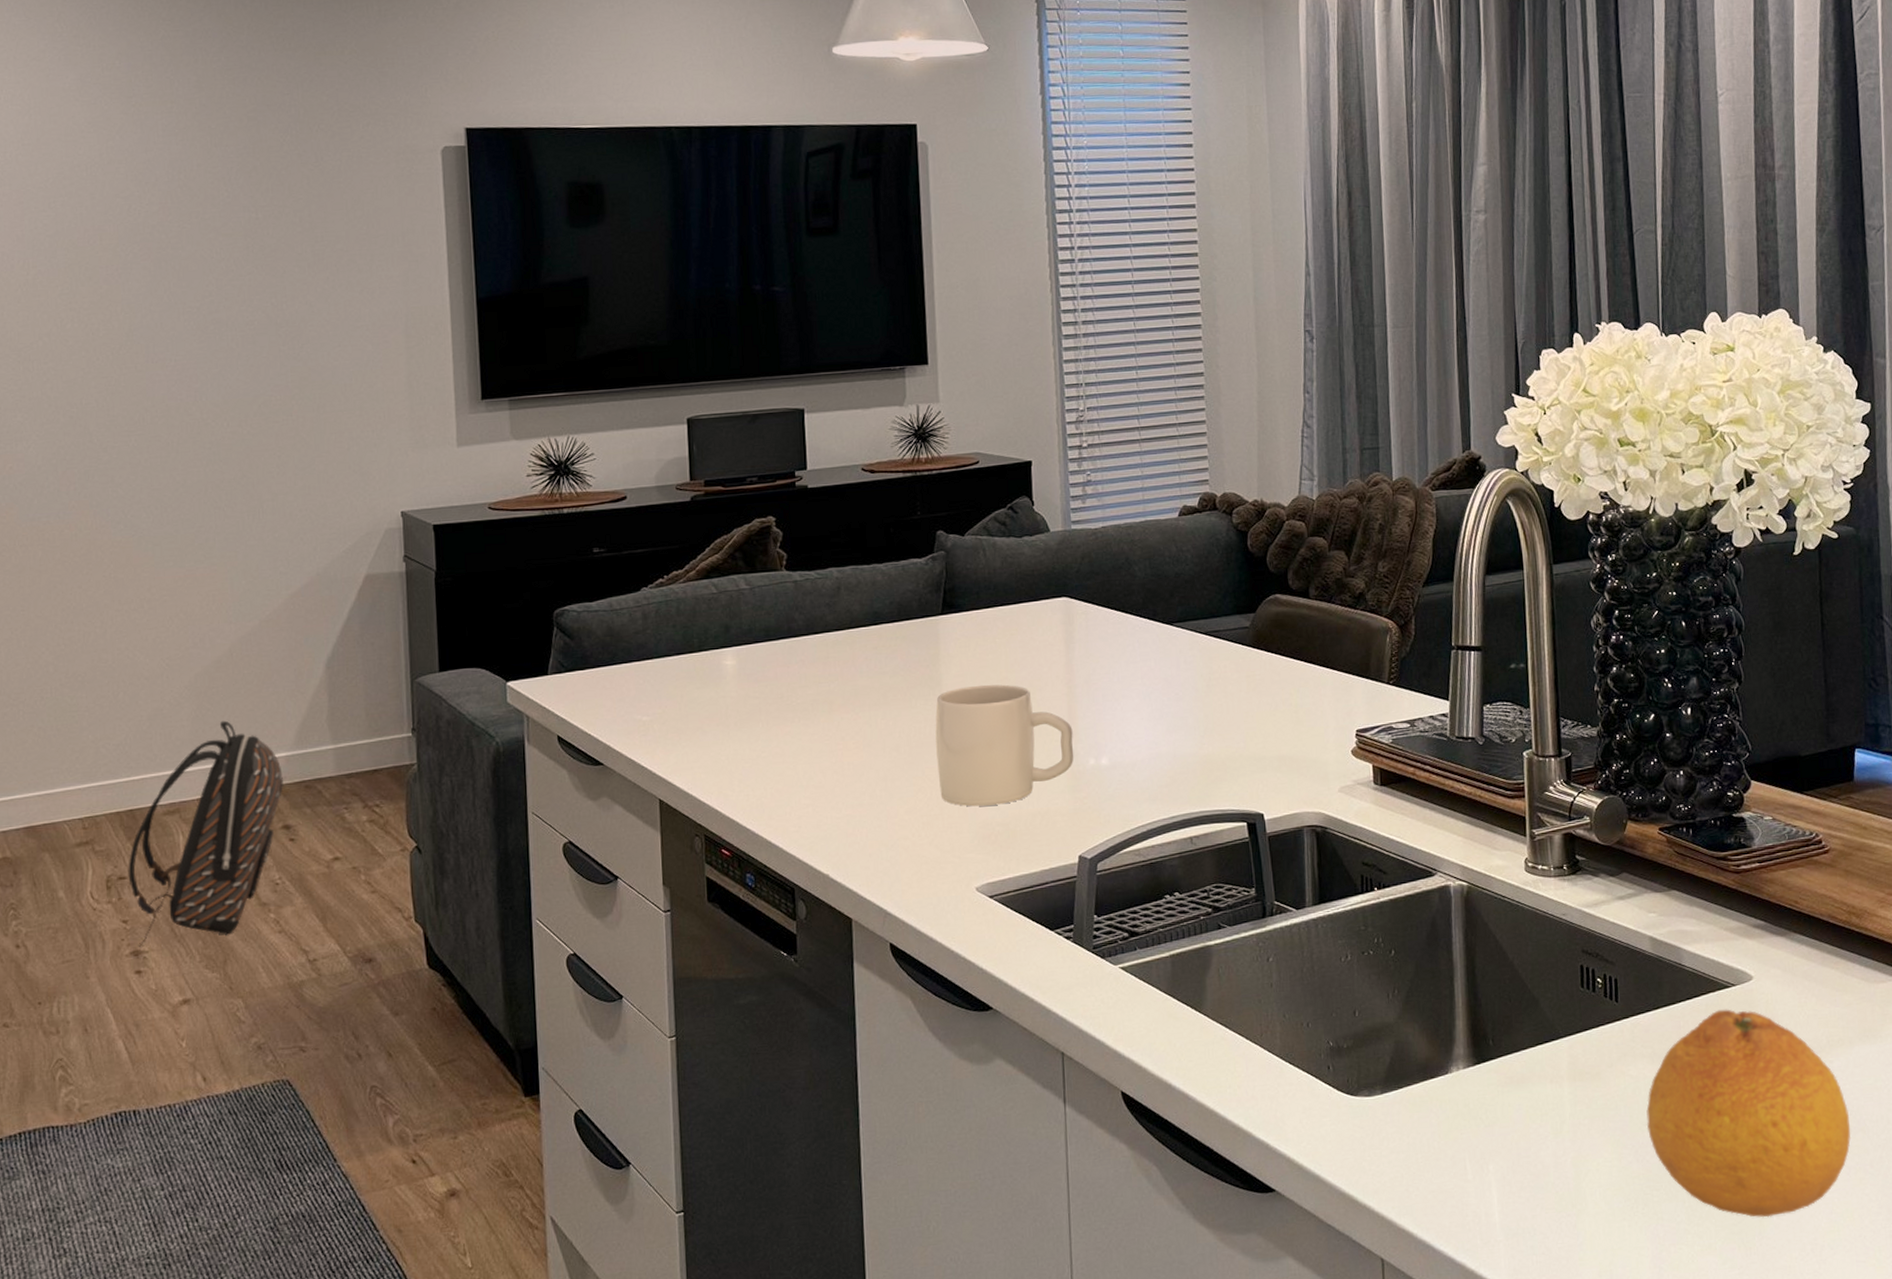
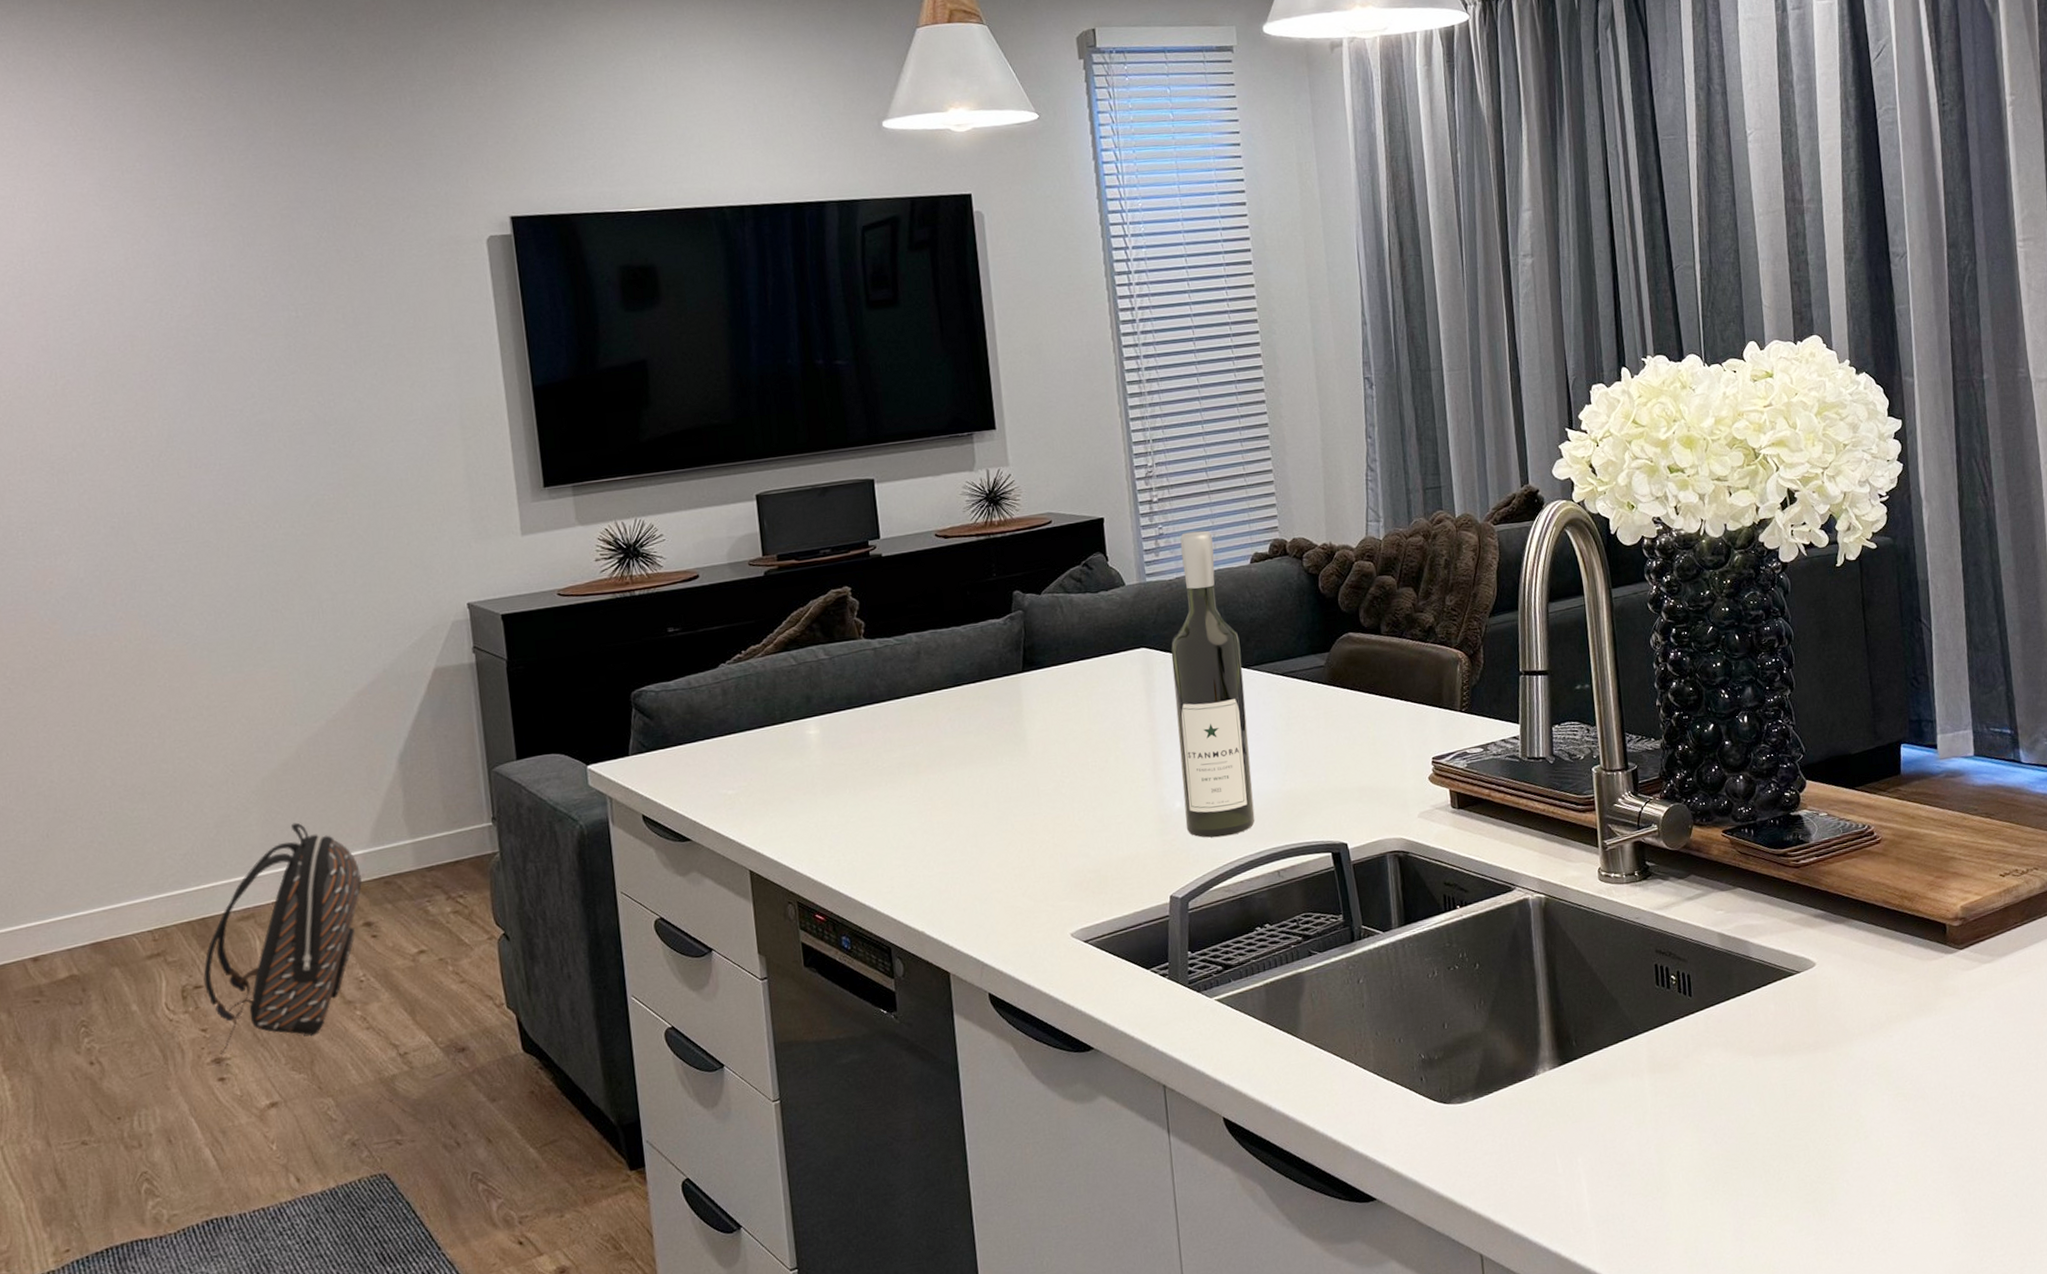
mug: present [935,684,1074,807] -> none [1021,736,1161,856]
bottle: none [1092,479,1170,799] -> present [1170,530,1255,838]
fruit: present [1646,1009,1852,1218] -> none [1722,995,1913,1186]

